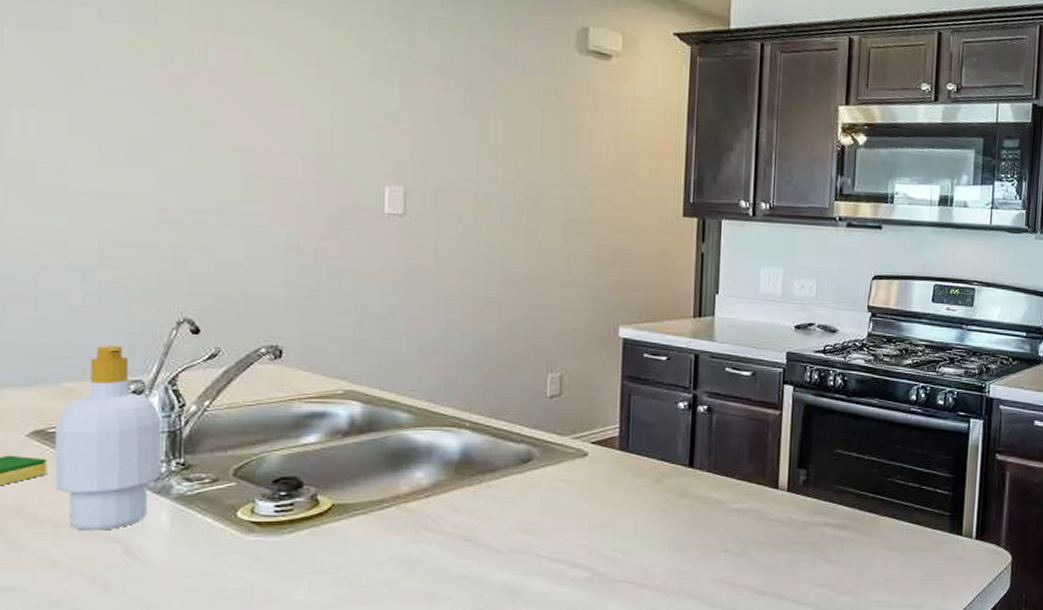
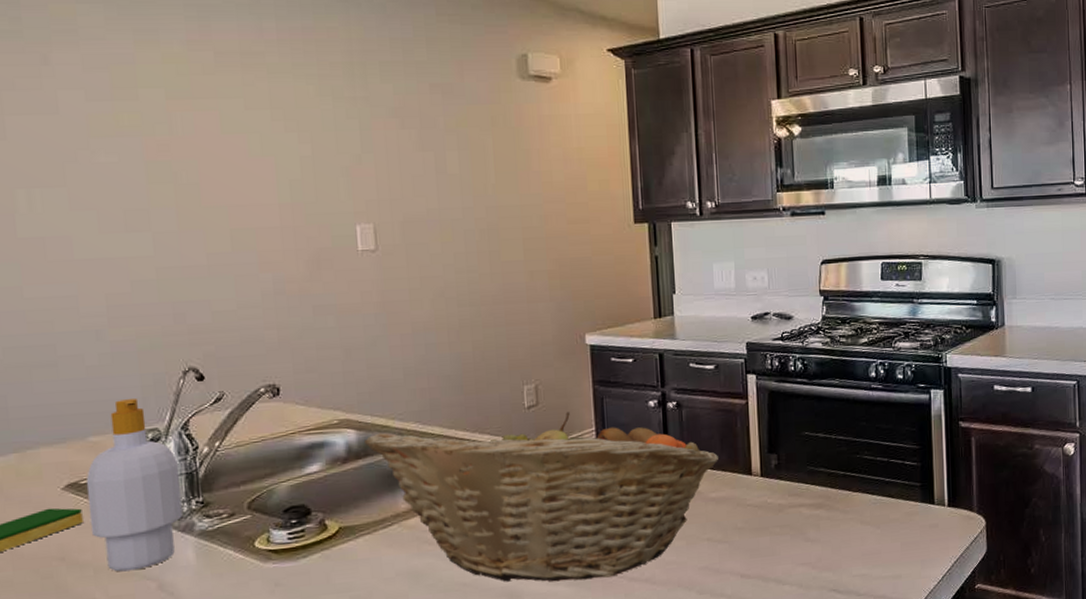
fruit basket: none [368,406,747,582] -> present [363,412,720,582]

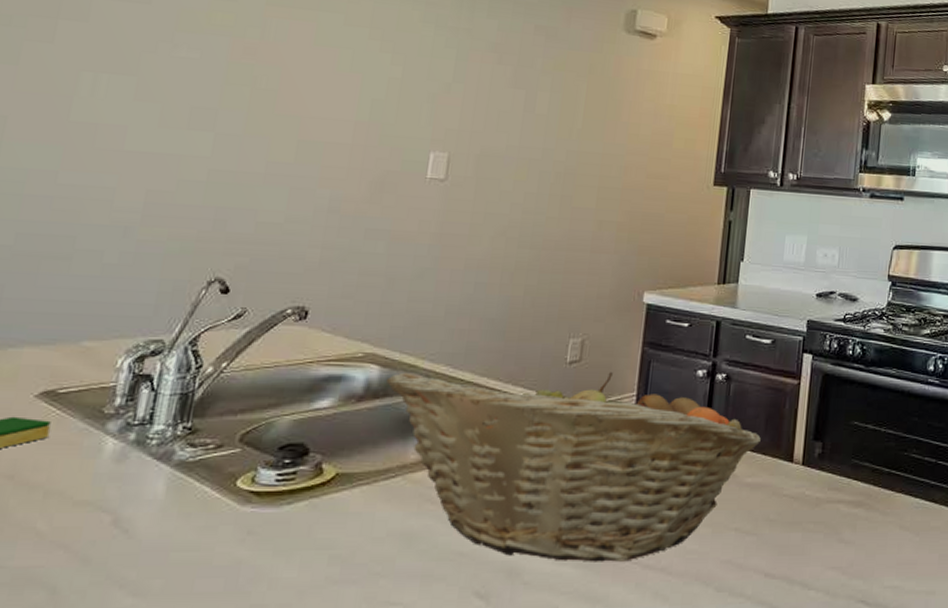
soap bottle: present [86,399,183,572] -> none [53,304,175,499]

